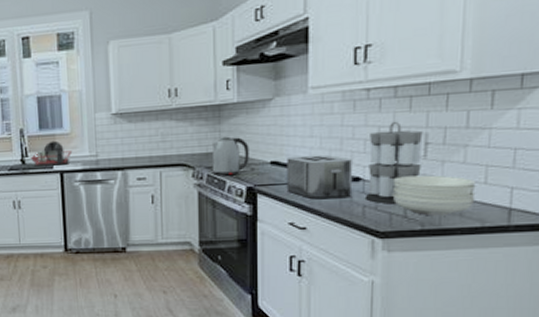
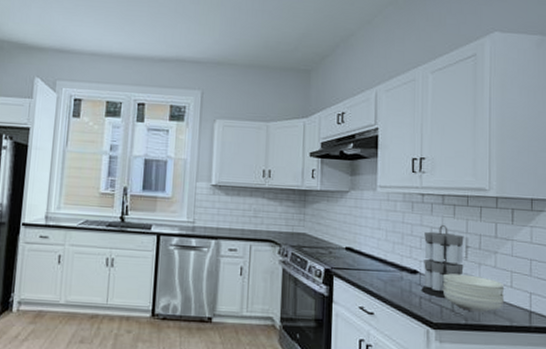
dish rack: present [30,140,73,167] -> none [129,202,172,228]
kettle: present [211,136,249,176] -> none [295,219,329,257]
toaster: present [286,154,354,200] -> none [358,244,412,289]

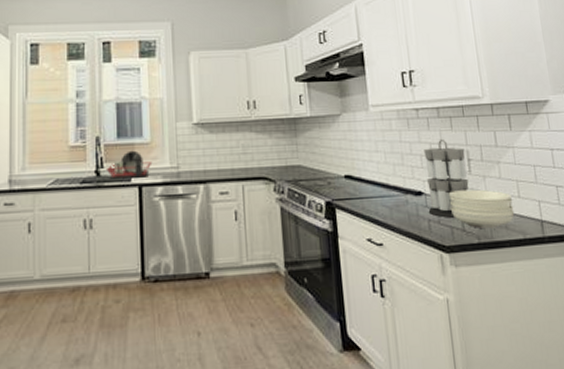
dish rack: none [129,202,172,228] -> present [105,150,153,179]

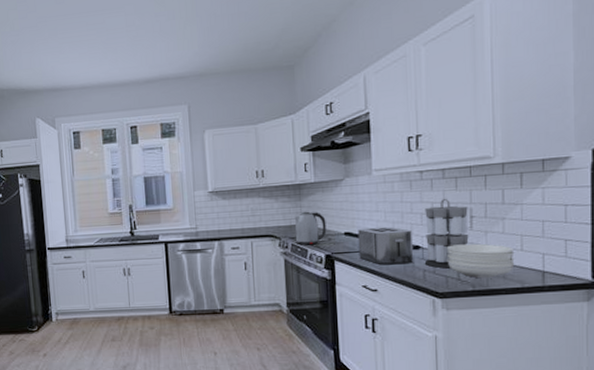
dish rack: present [105,150,153,179] -> none [138,215,175,238]
kettle: none [290,149,326,191] -> present [294,211,327,246]
toaster: none [358,169,418,214] -> present [358,226,414,265]

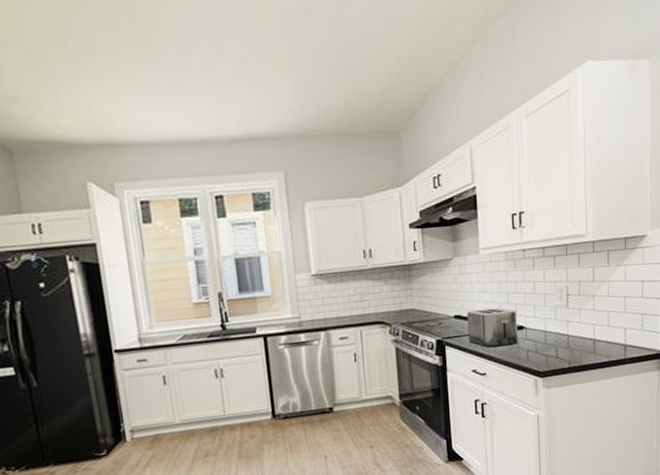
kettle: present [294,211,327,246] -> none [404,294,437,332]
spice rack: present [424,198,469,269] -> none [527,276,566,348]
bowl: present [446,243,515,279] -> none [546,321,603,356]

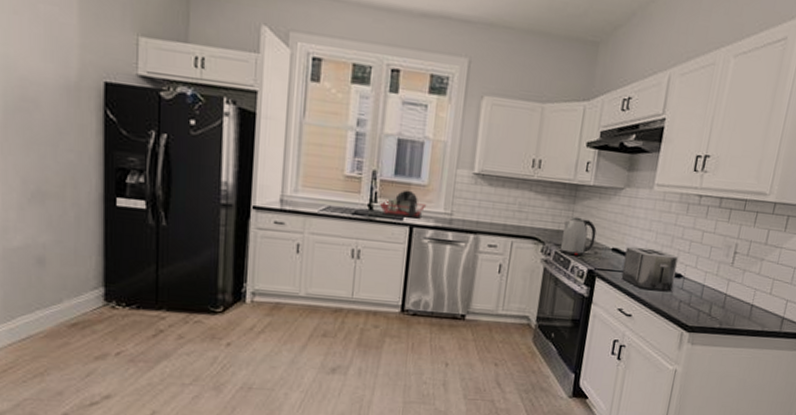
dish rack: none [230,303,275,332] -> present [379,190,427,219]
kettle: none [404,294,437,332] -> present [559,217,597,257]

